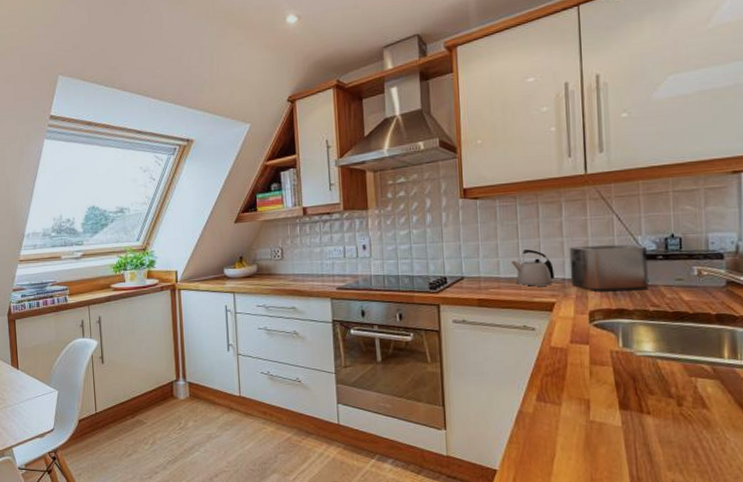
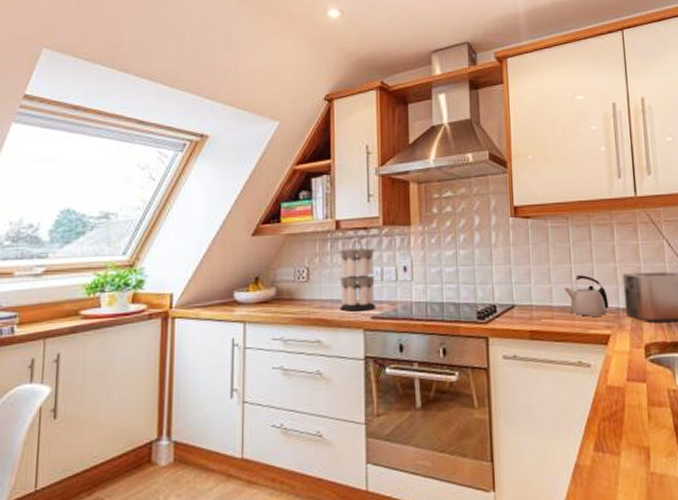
spice rack: none [308,224,340,284] -> present [340,240,376,312]

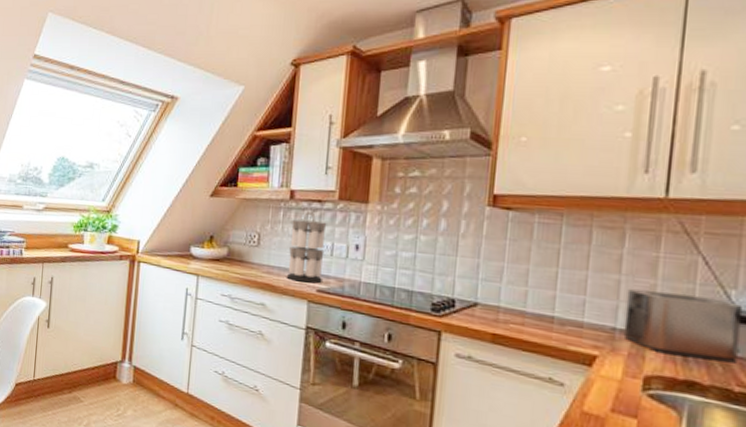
kettle: present [564,275,609,318] -> none [543,282,602,334]

